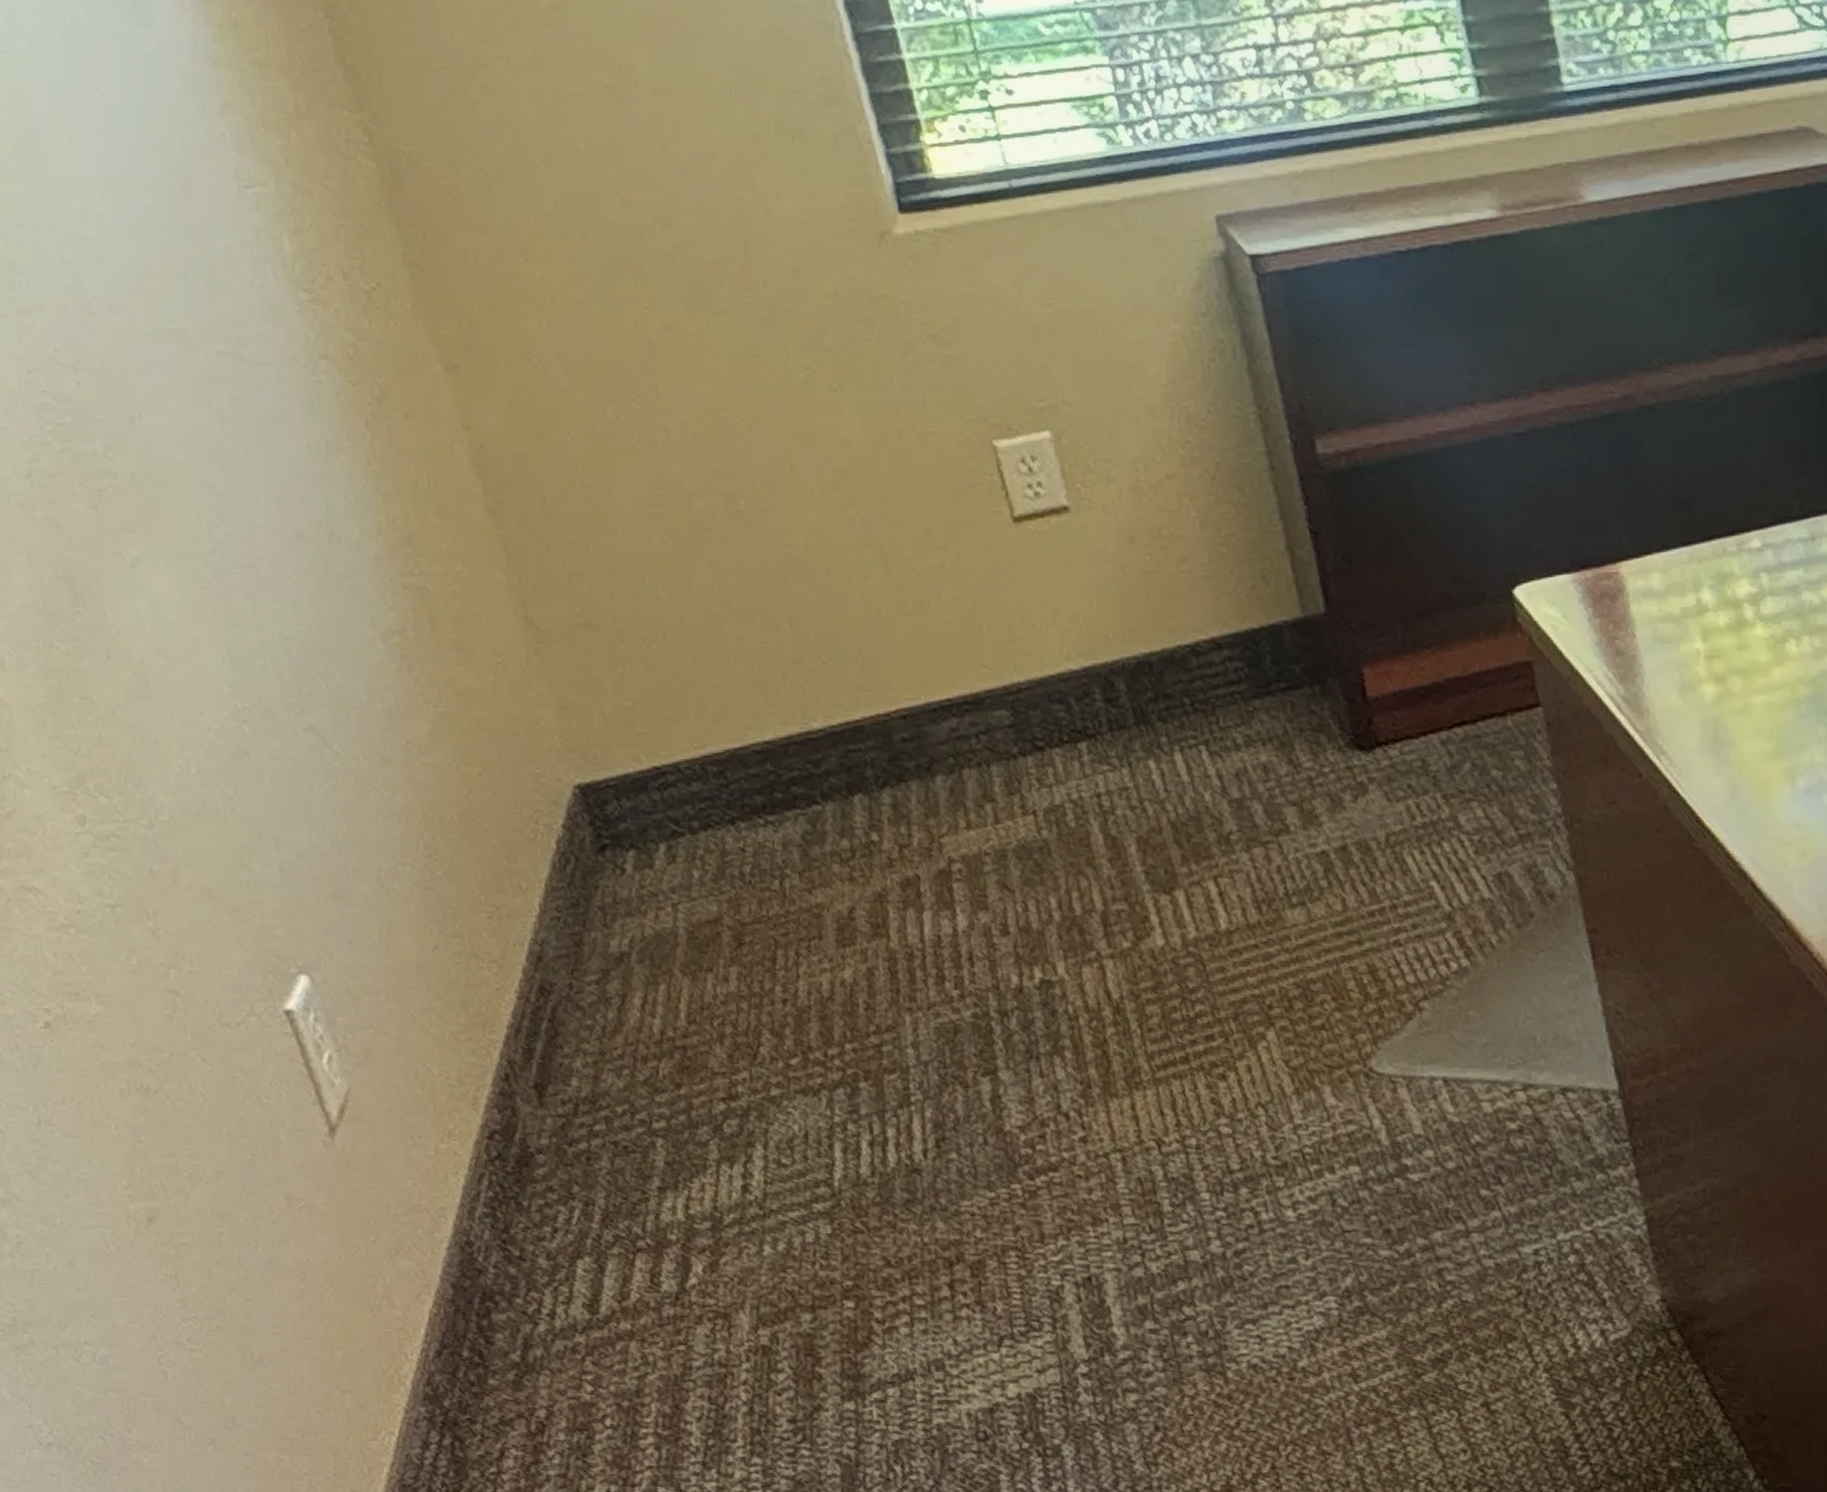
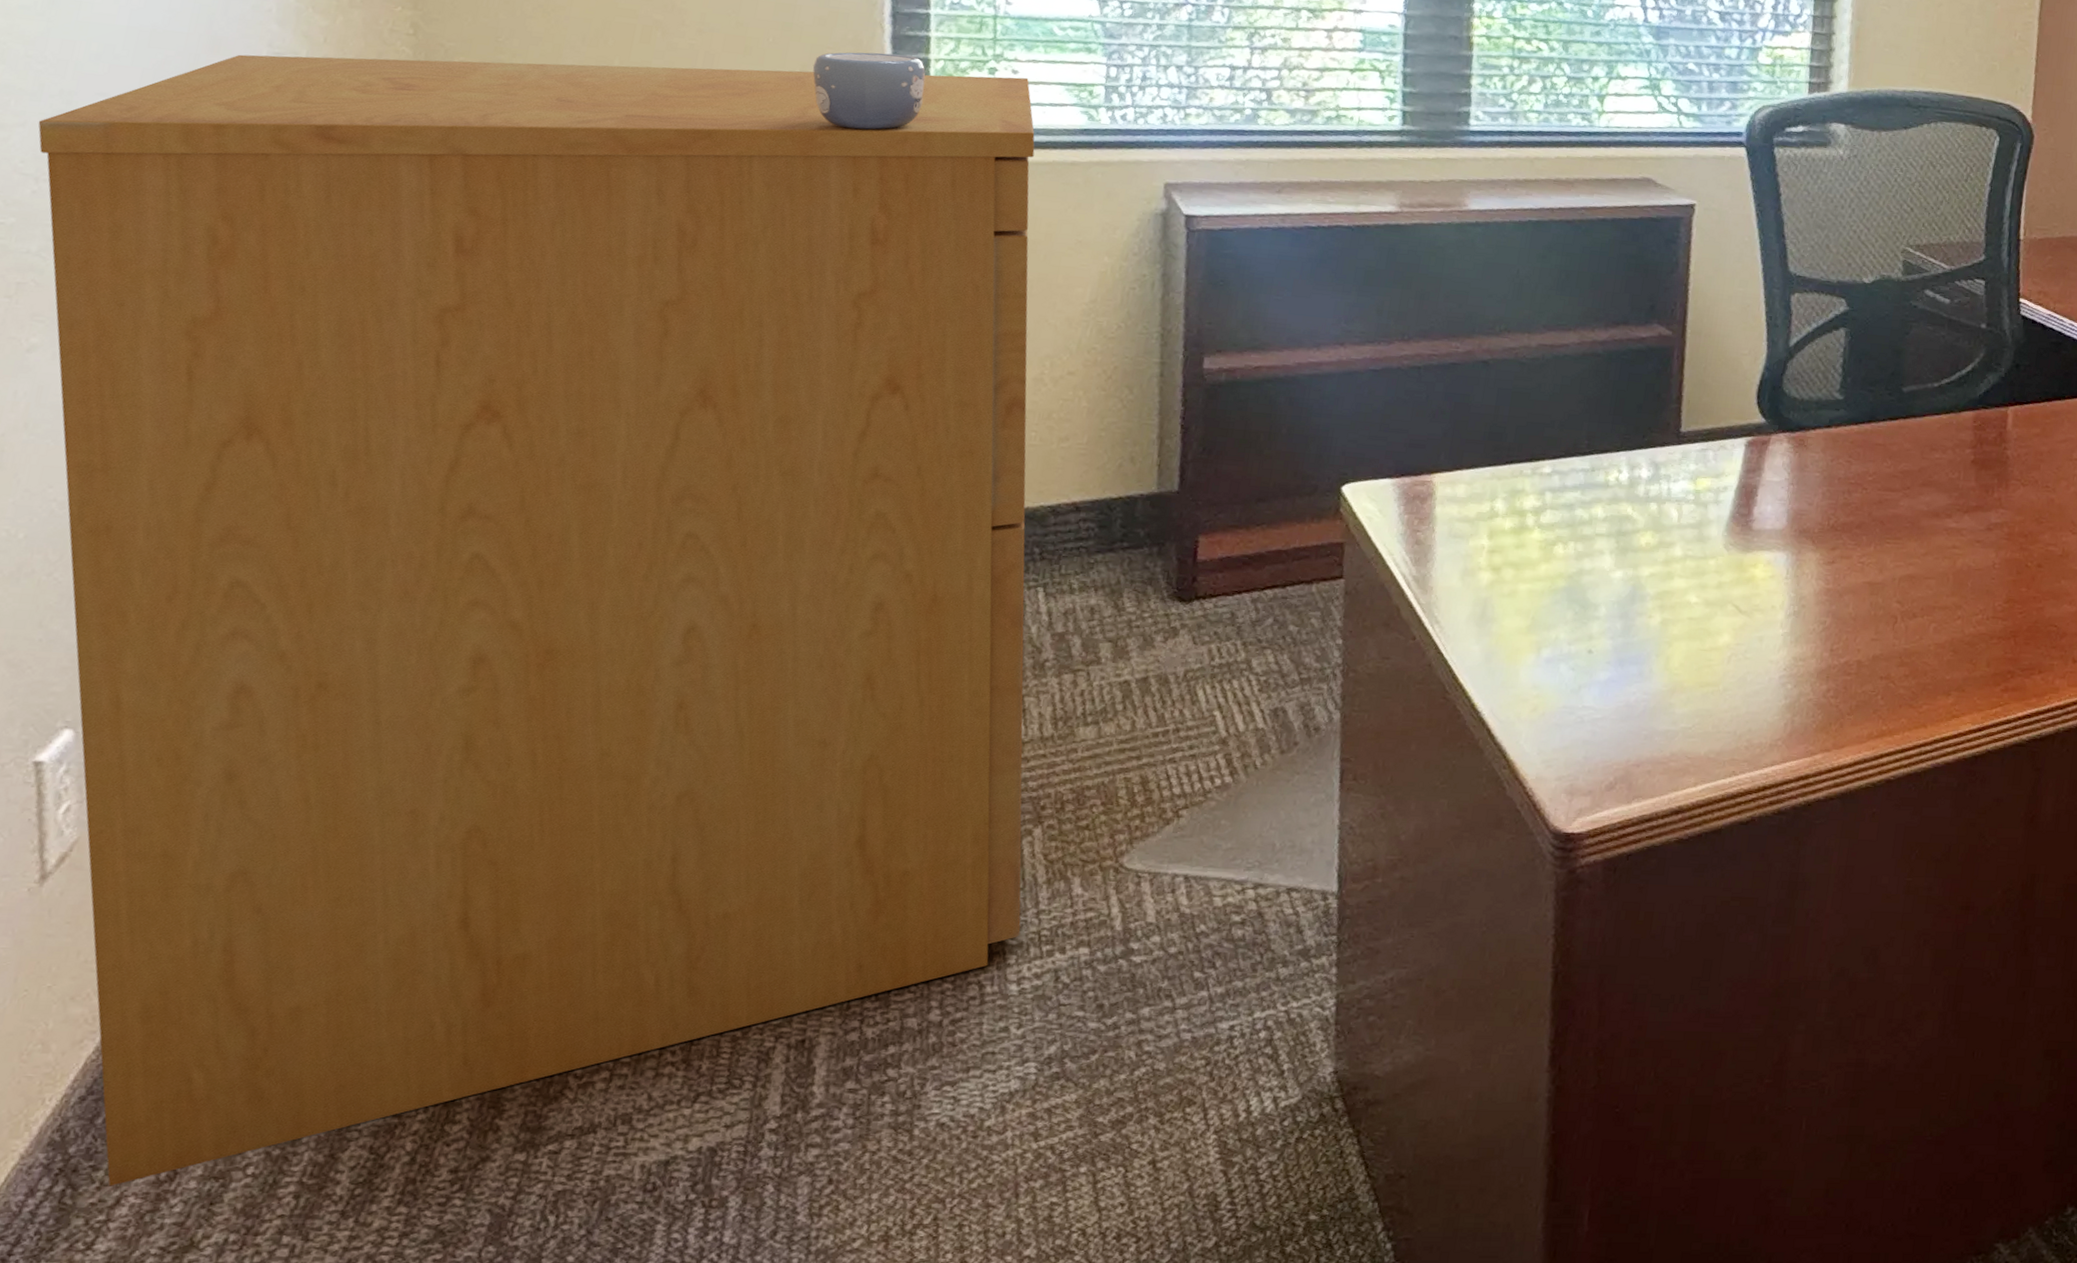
filing cabinet: none [54,99,1282,1439] -> present [38,54,1035,1186]
mug: none [787,89,919,194] -> present [812,52,926,130]

